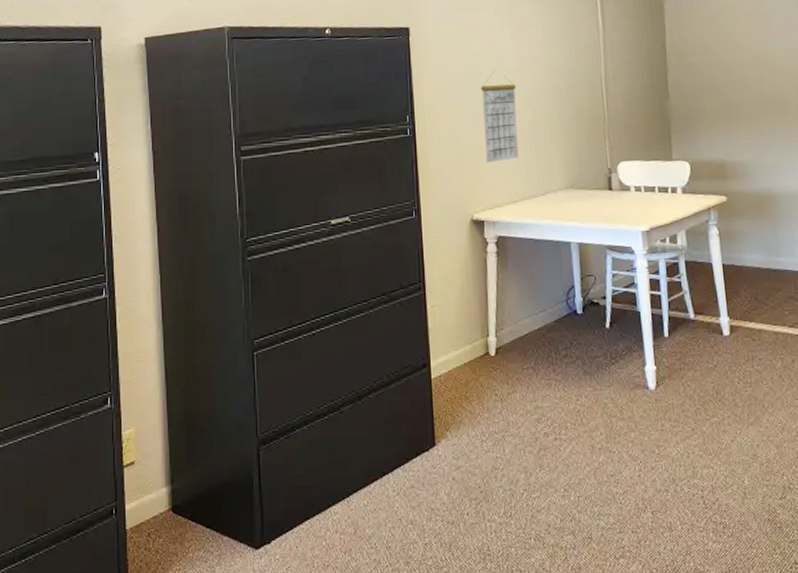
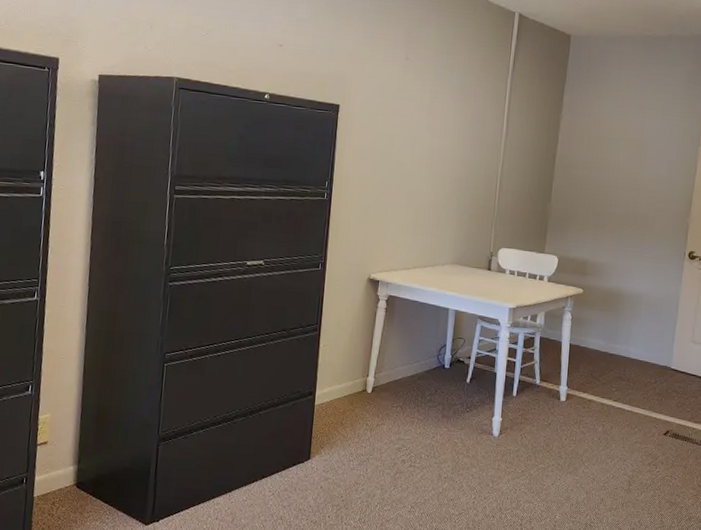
calendar: present [481,68,518,163] -> none [389,153,424,233]

